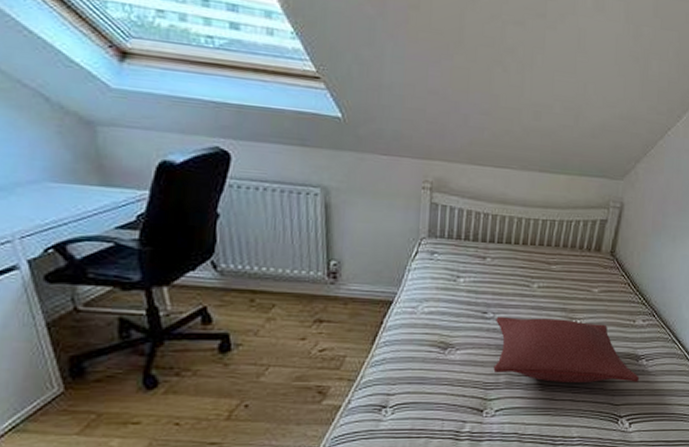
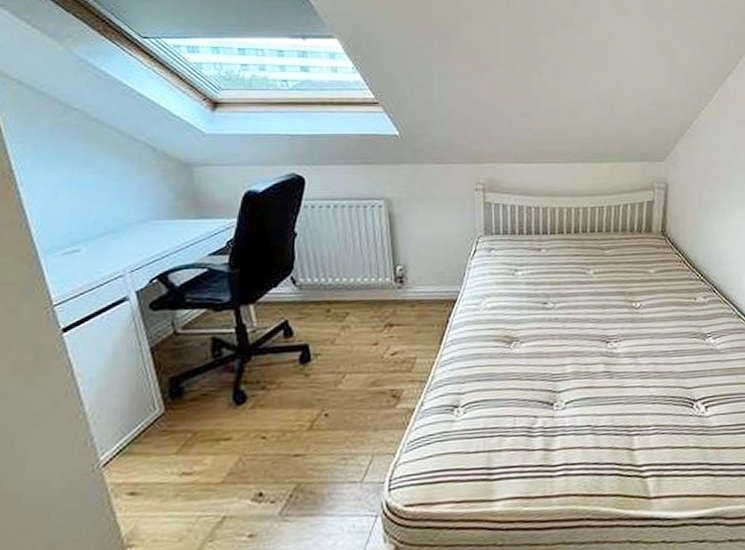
pillow: present [493,317,640,382] -> none [556,302,710,369]

